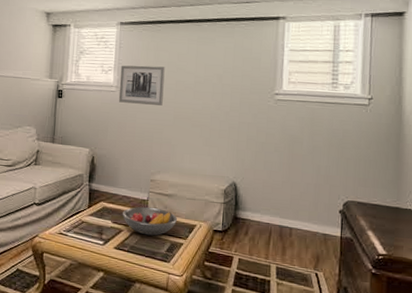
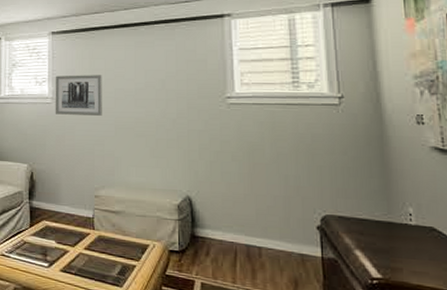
fruit bowl: present [122,206,178,236] -> none [66,224,128,257]

